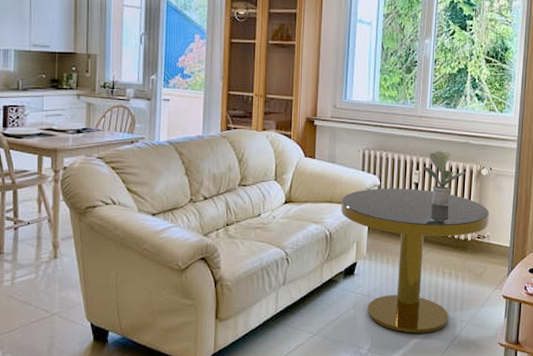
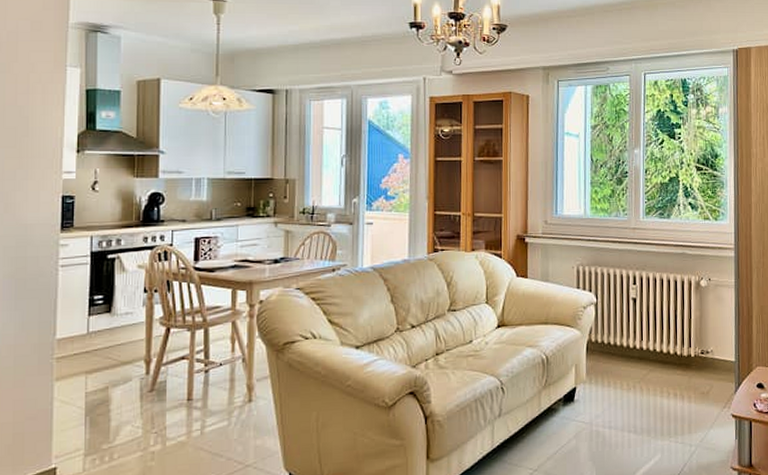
side table: present [340,188,490,333] -> none [556,304,712,462]
potted plant: present [423,151,465,206] -> none [640,263,684,322]

